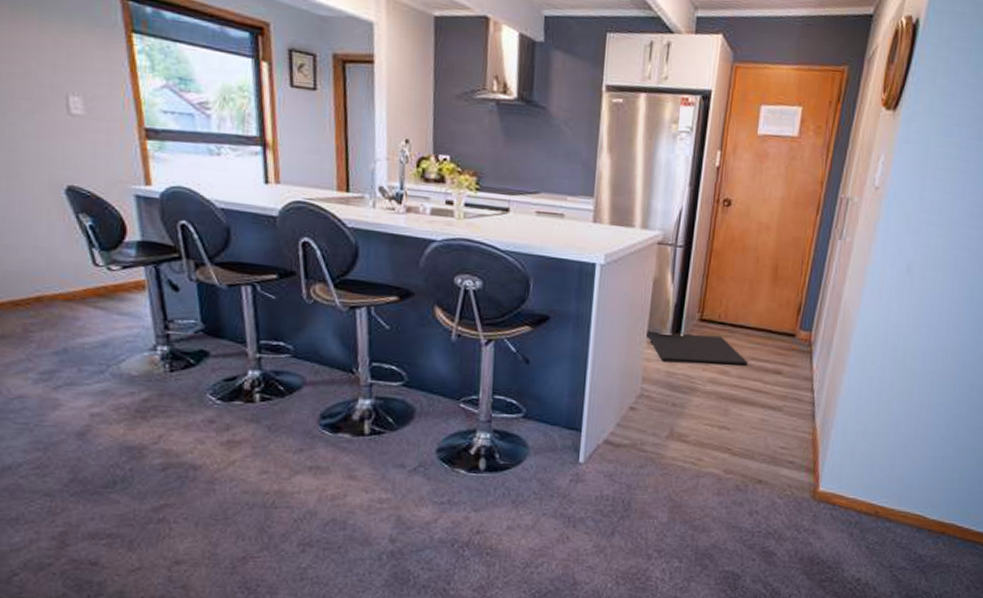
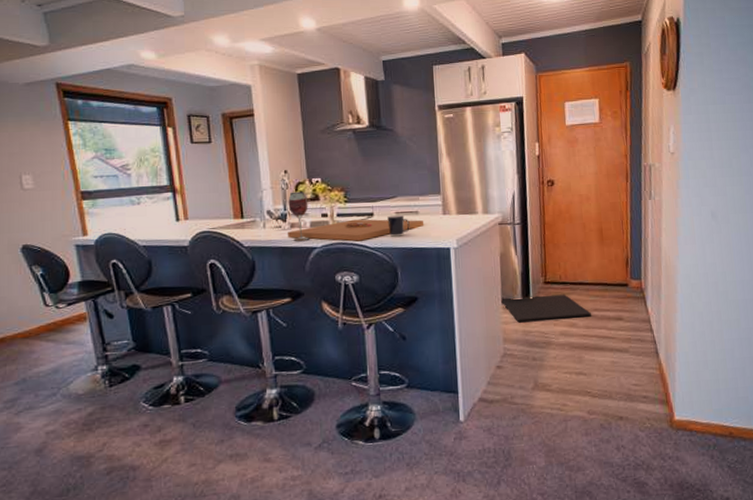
platter: none [401,212,570,241] -> present [287,219,425,241]
wineglass: none [406,167,431,231] -> present [288,191,310,241]
mug: none [525,214,552,242] -> present [387,214,410,237]

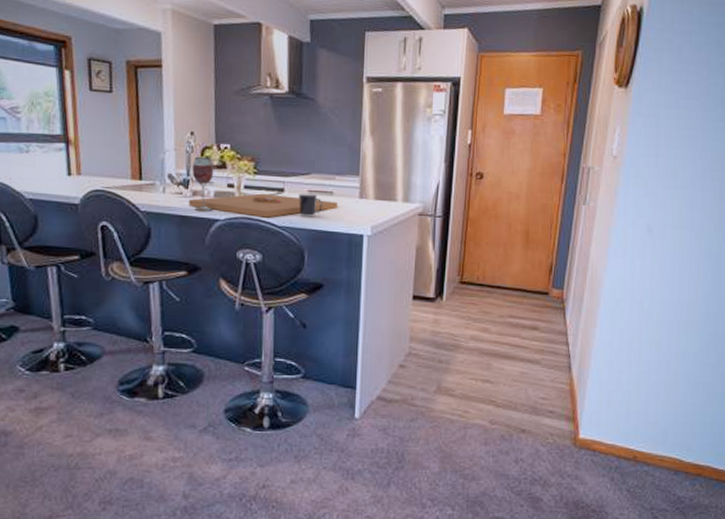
doormat: present [501,294,592,323] -> none [412,295,507,323]

